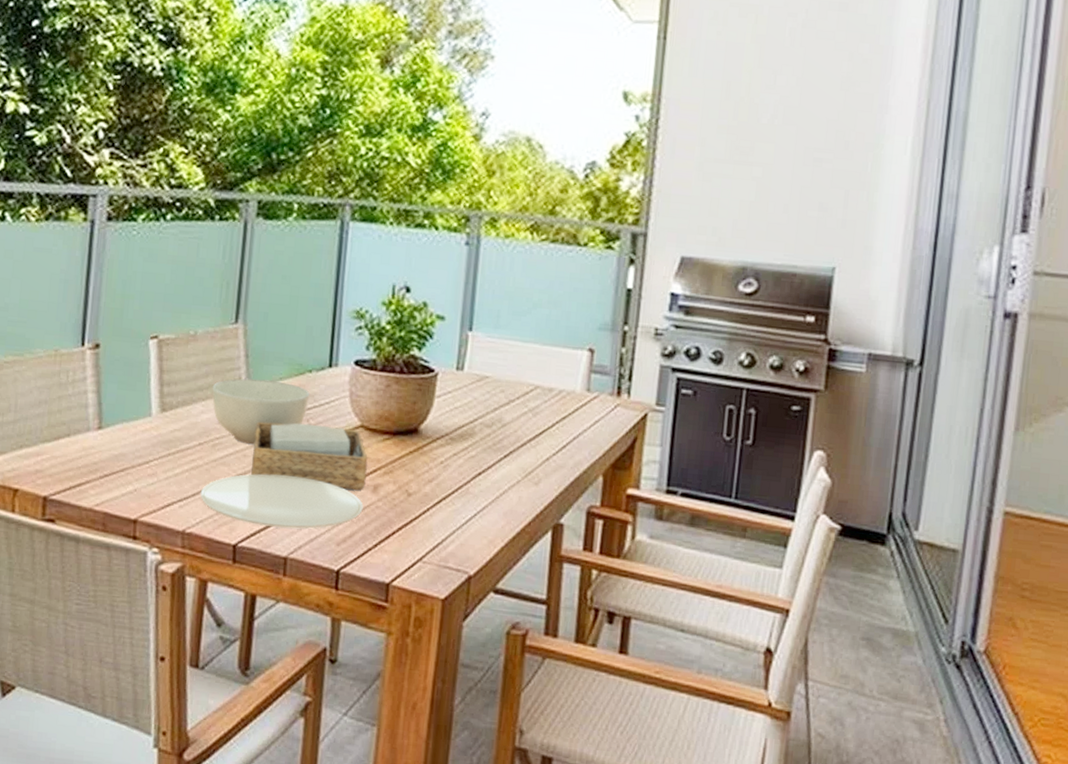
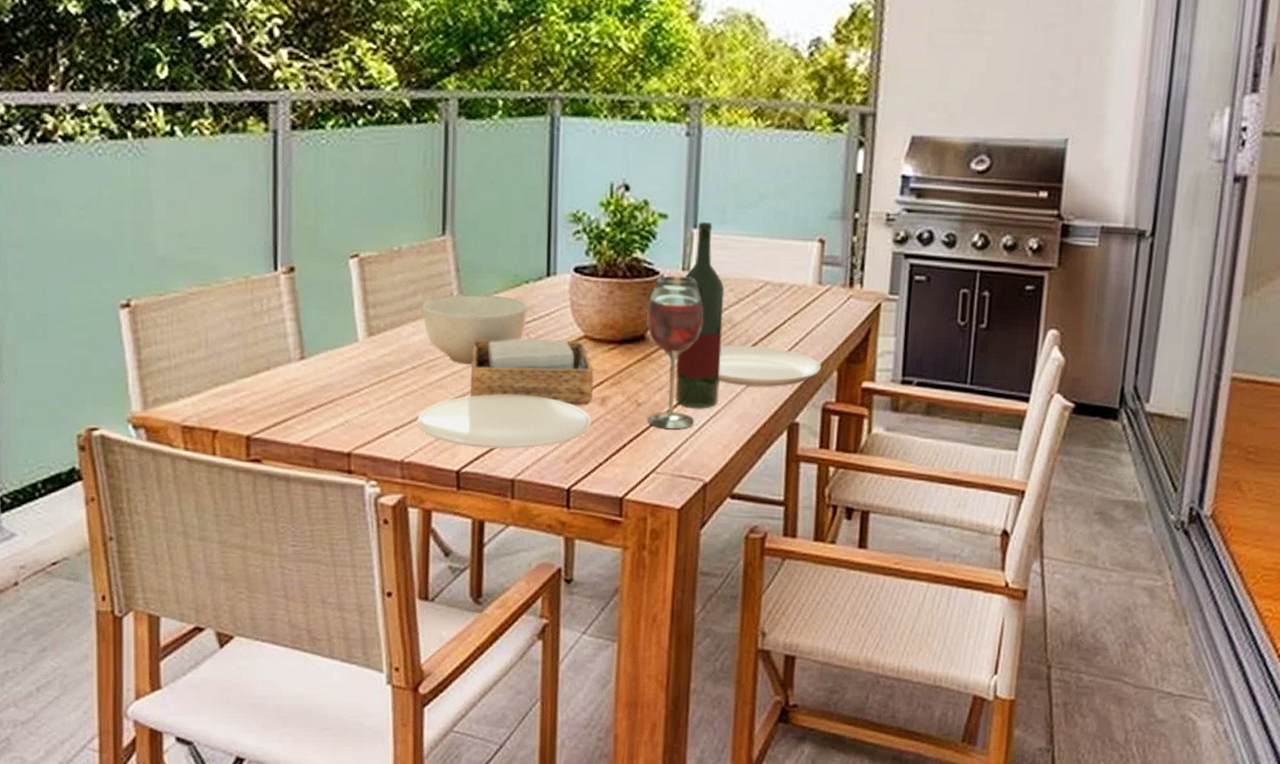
wineglass: none [416,373,476,521] -> present [647,275,704,428]
wine bottle: none [444,325,496,503] -> present [675,222,725,408]
plate: none [487,443,588,487] -> present [718,345,822,387]

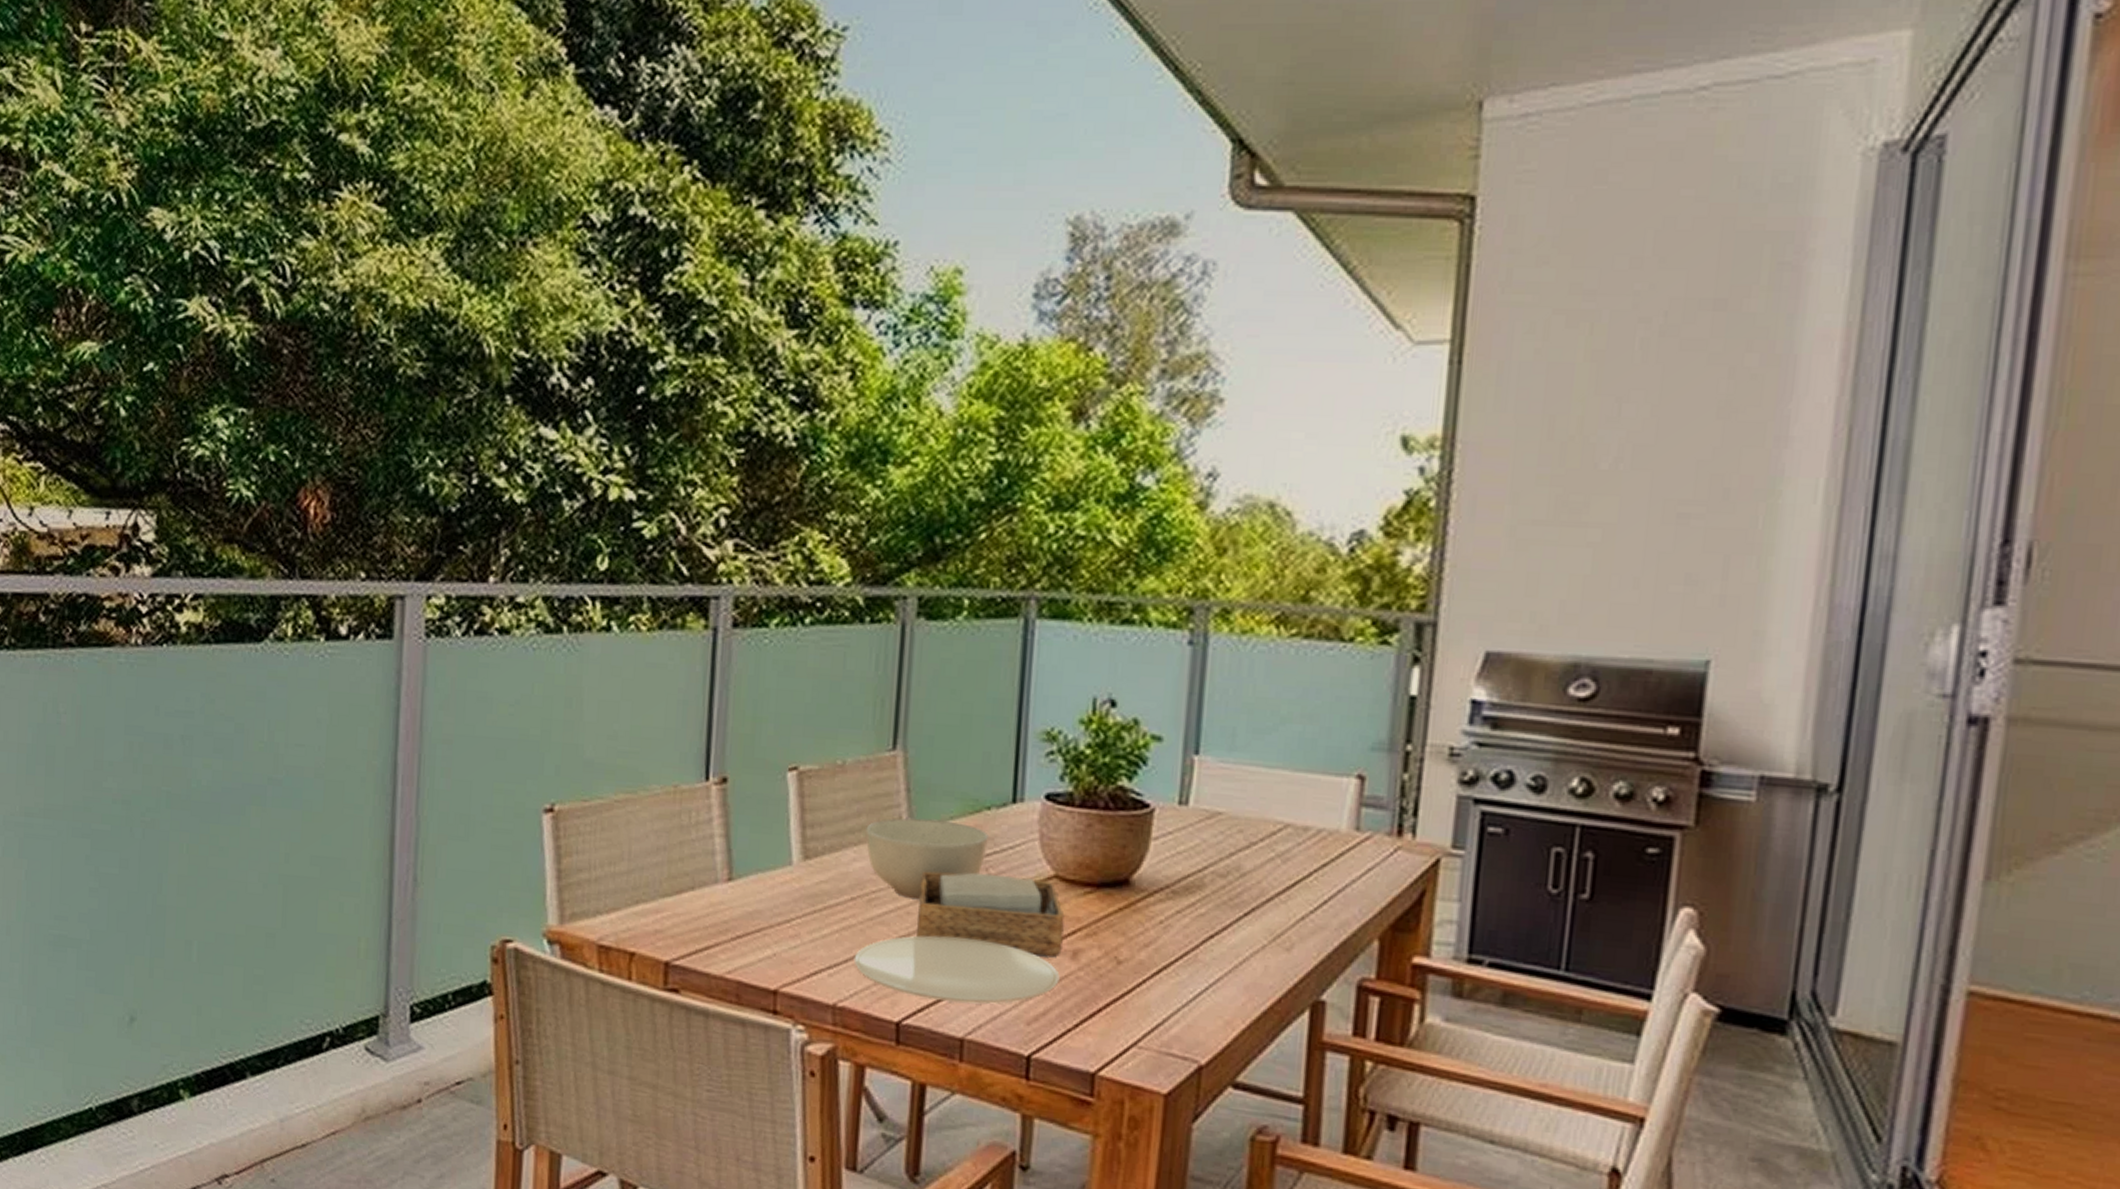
wineglass: present [647,275,704,428] -> none [1129,809,1205,996]
wine bottle: present [675,222,725,408] -> none [1164,747,1232,973]
plate: present [718,345,822,387] -> none [1221,898,1358,954]

